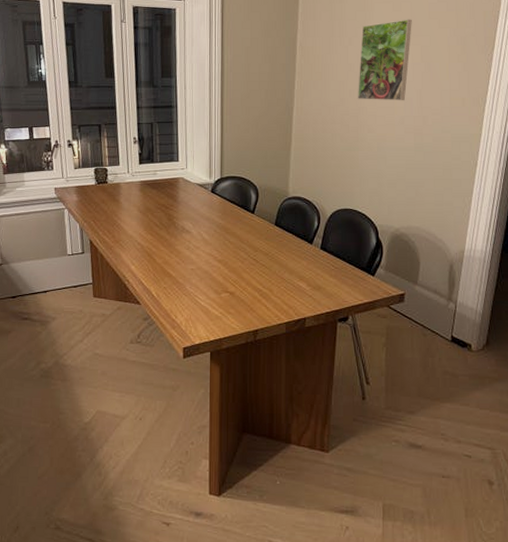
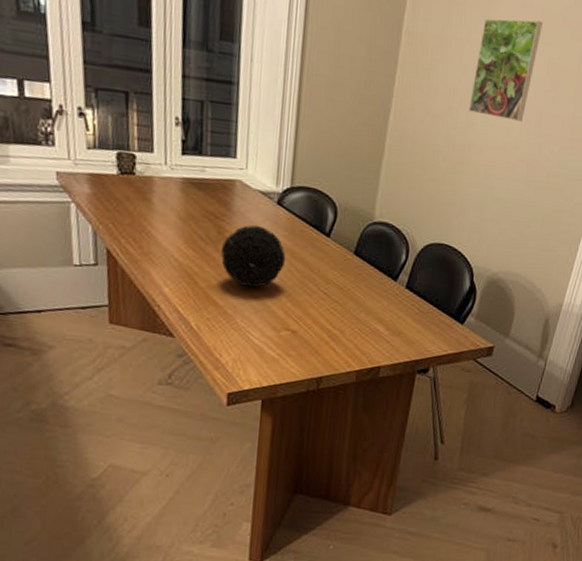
decorative orb: none [171,211,221,260] -> present [220,225,286,288]

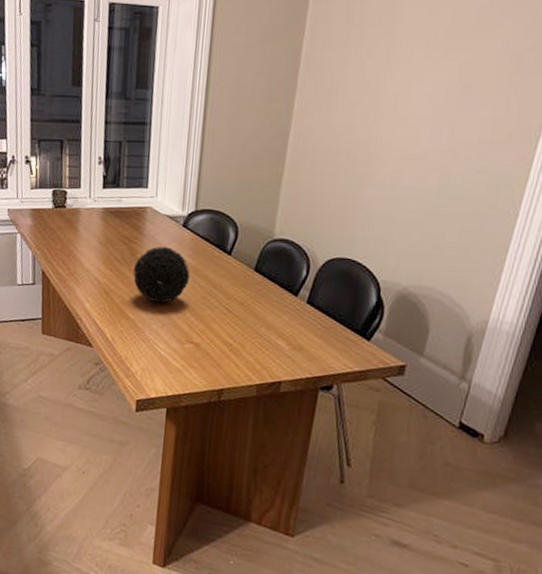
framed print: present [468,18,543,122] -> none [370,27,453,131]

